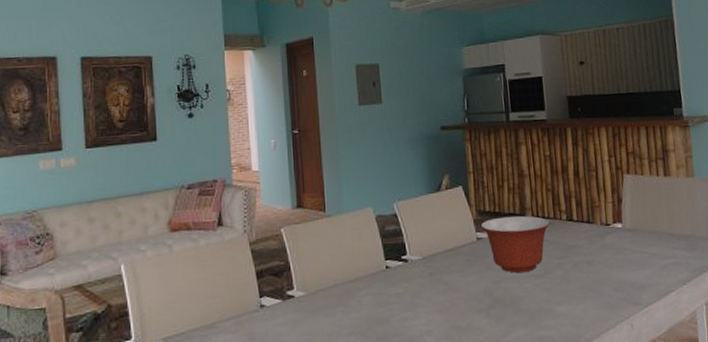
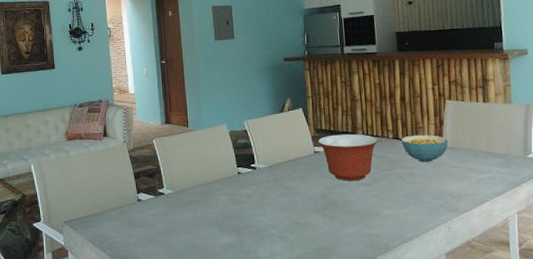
cereal bowl: none [576,215,628,248] -> present [401,134,448,163]

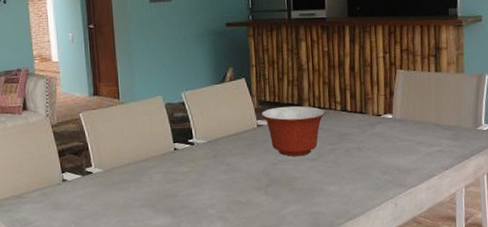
cereal bowl: present [401,134,448,163] -> none [349,106,398,136]

